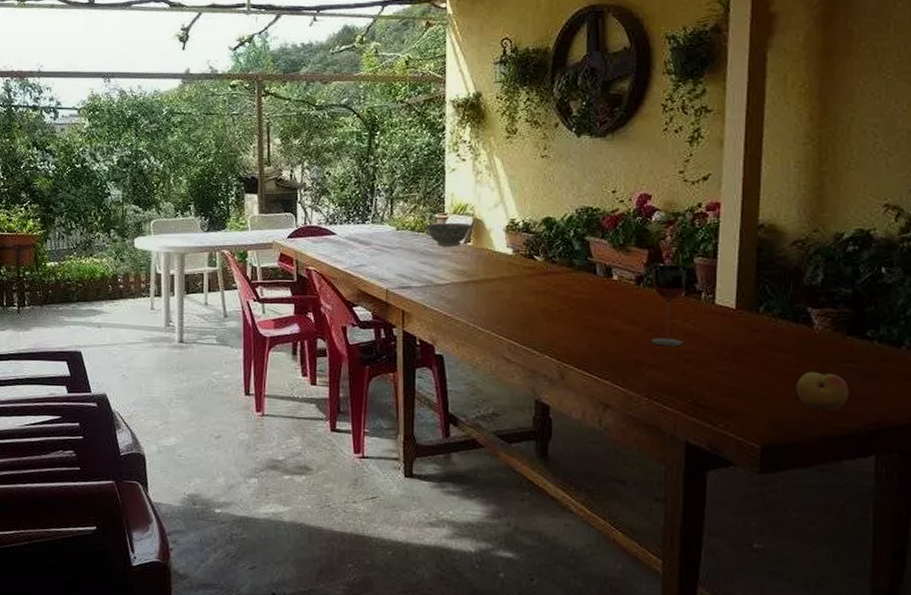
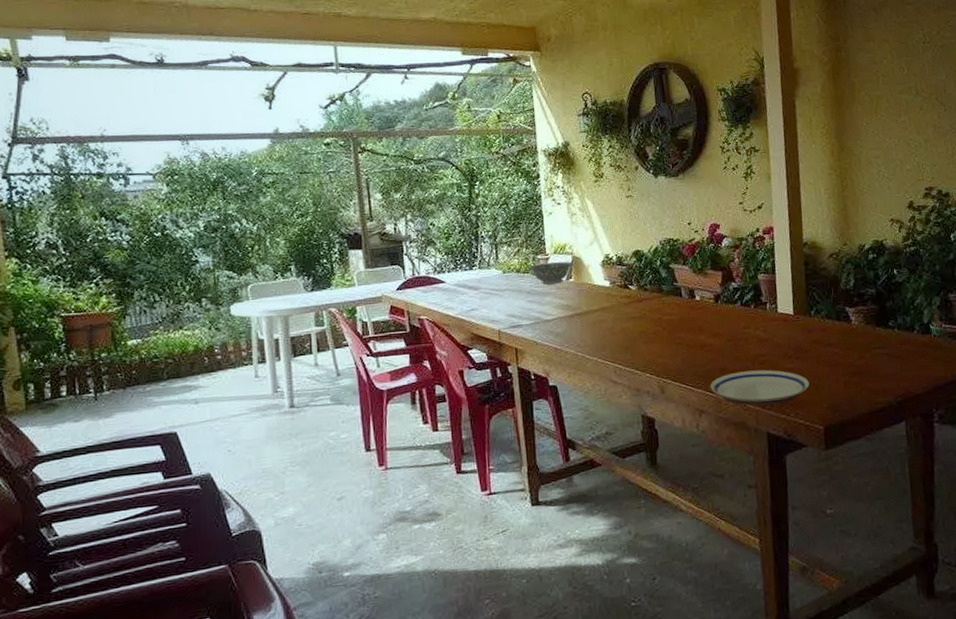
plate: none [620,367,747,411] -> present [710,369,810,406]
wineglass: present [651,264,688,347] -> none [726,282,757,353]
fruit: present [796,372,849,411] -> none [844,359,882,391]

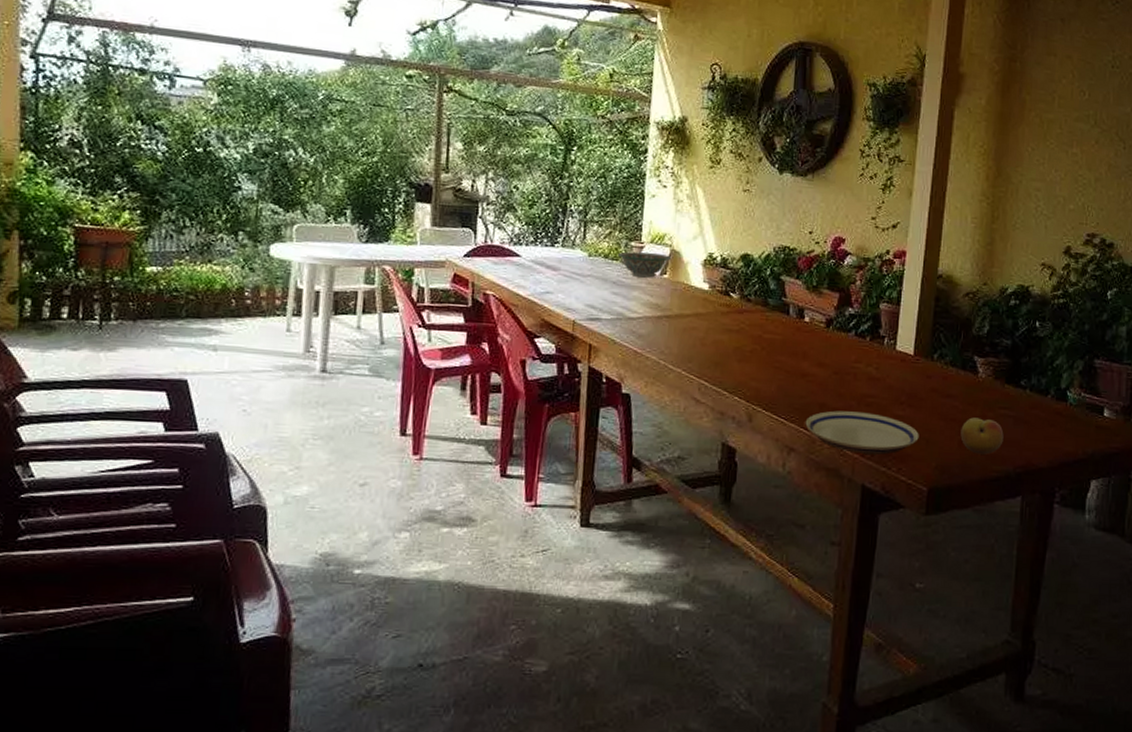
fruit: none [844,359,882,391] -> present [960,417,1004,455]

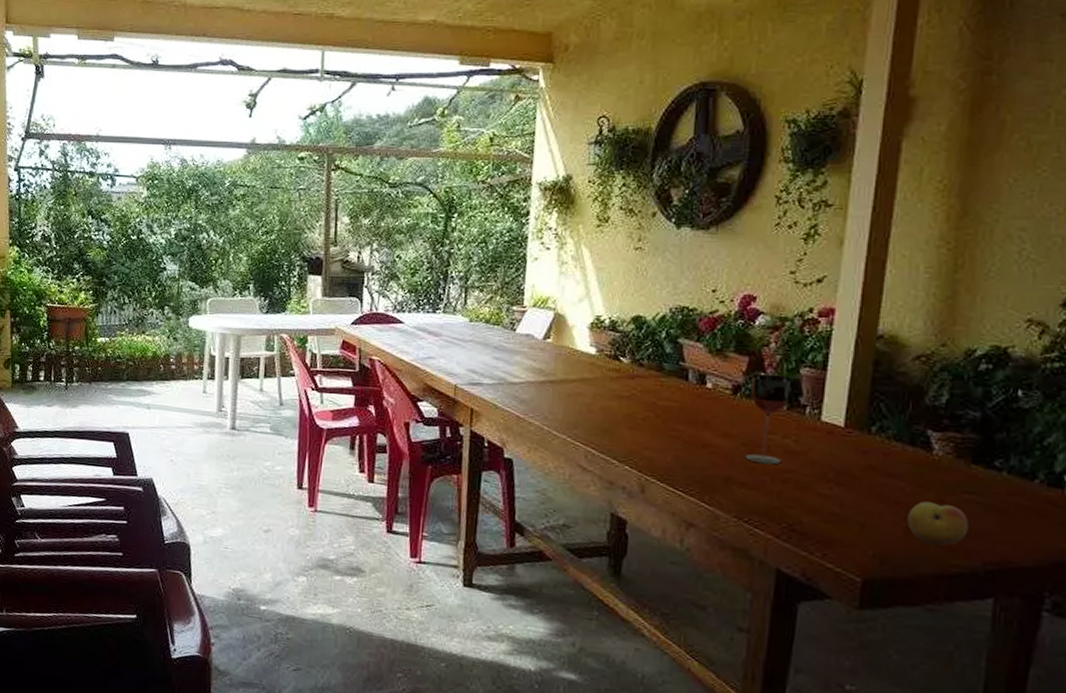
decorative bowl: present [618,251,671,278] -> none [500,316,554,343]
plate: present [805,410,919,455] -> none [707,485,851,538]
wineglass: none [836,308,874,391] -> present [745,373,792,465]

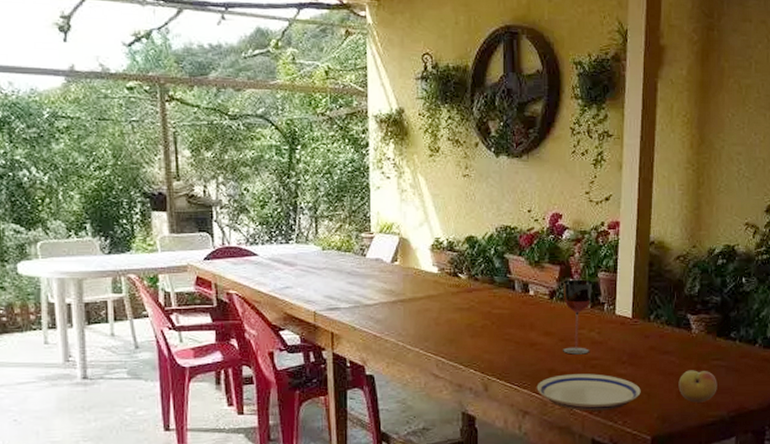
plate: none [707,485,851,538] -> present [536,374,641,411]

